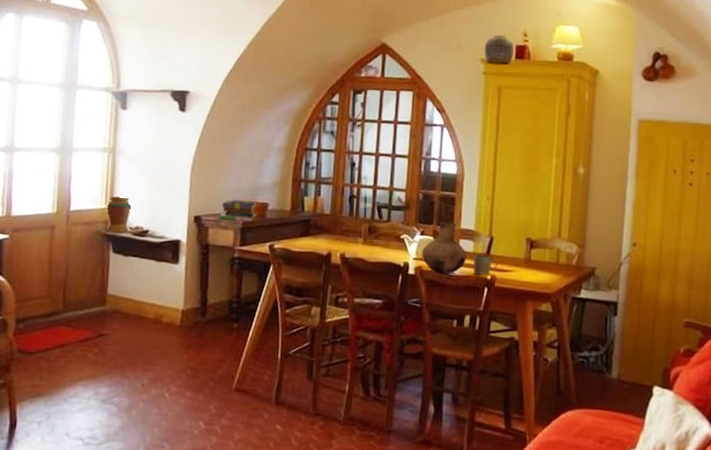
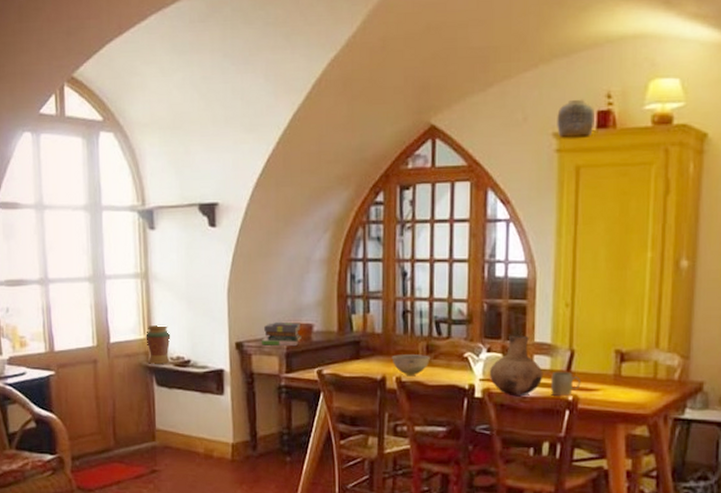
bowl: none [337,234,371,253] -> present [391,355,430,375]

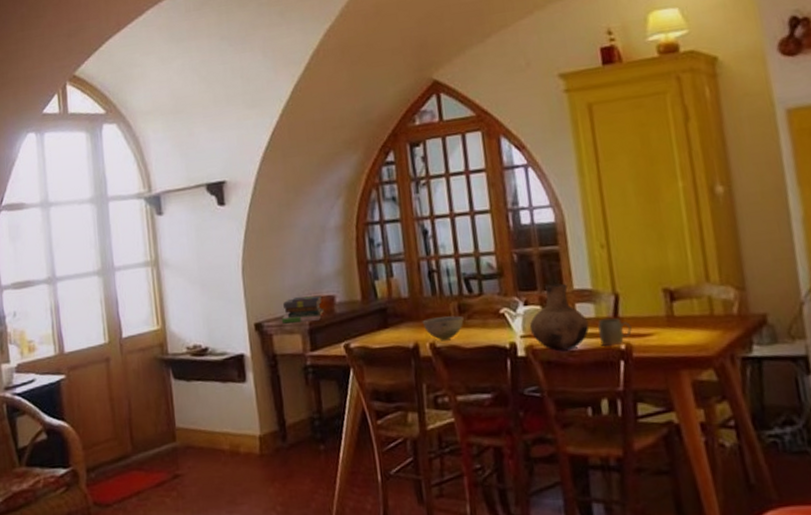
decorative vase: present [146,325,171,364] -> none [159,314,187,357]
decorative jar: present [557,99,595,139] -> none [560,38,600,79]

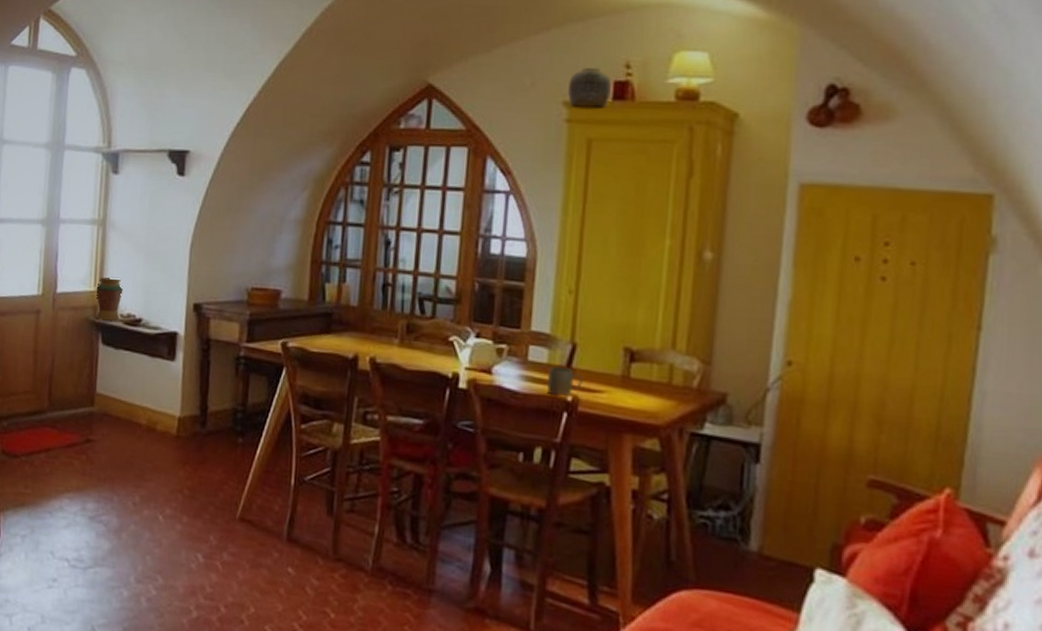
decorative vase: none [159,314,187,357] -> present [96,277,123,321]
books: present [282,295,324,324] -> none [223,284,269,313]
bowl: present [422,315,464,340] -> none [366,332,410,357]
vase: present [529,283,590,352] -> none [476,320,539,392]
decorative jar: none [560,38,600,79] -> present [568,67,611,110]

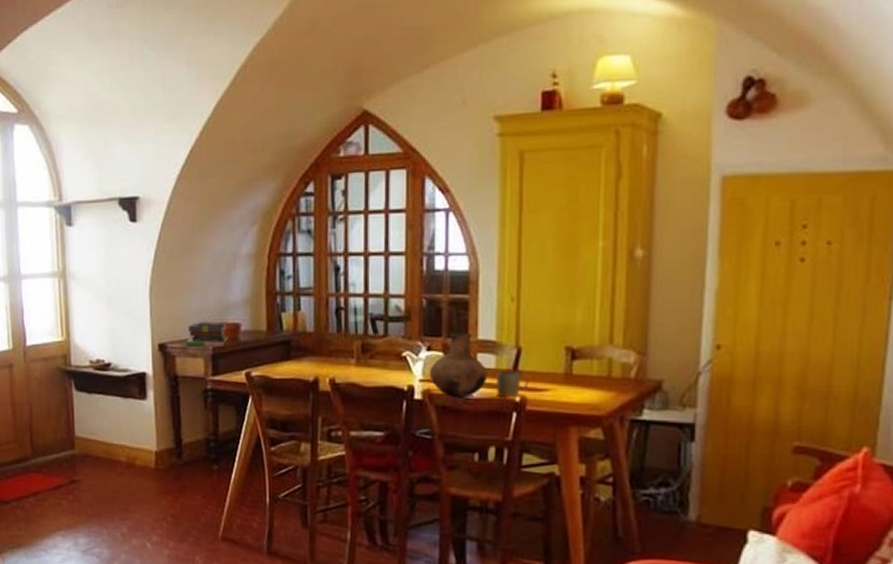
decorative vase: present [96,277,123,321] -> none [64,327,90,368]
books: none [223,284,269,313] -> present [186,321,228,347]
vase: none [476,320,539,392] -> present [429,332,488,398]
decorative jar: present [568,67,611,110] -> none [498,79,539,123]

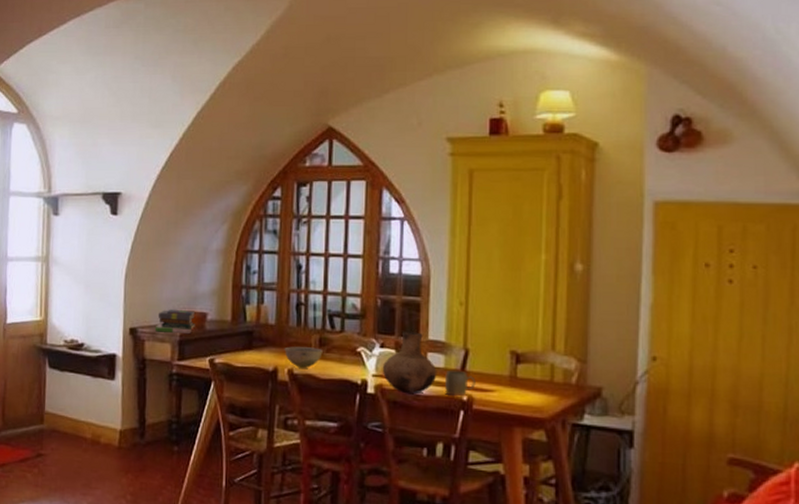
bowl: none [324,354,366,377] -> present [284,346,323,368]

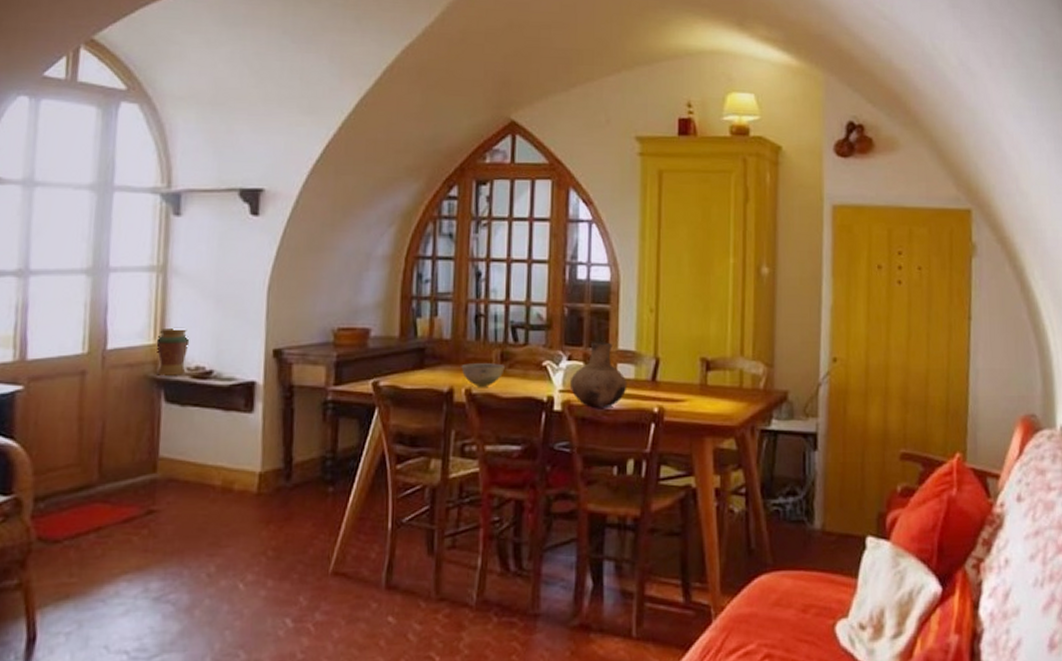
decorative vase: none [42,308,66,347] -> present [156,329,190,376]
books: present [156,309,196,333] -> none [306,325,356,353]
mug: present [445,369,476,396] -> none [636,380,667,408]

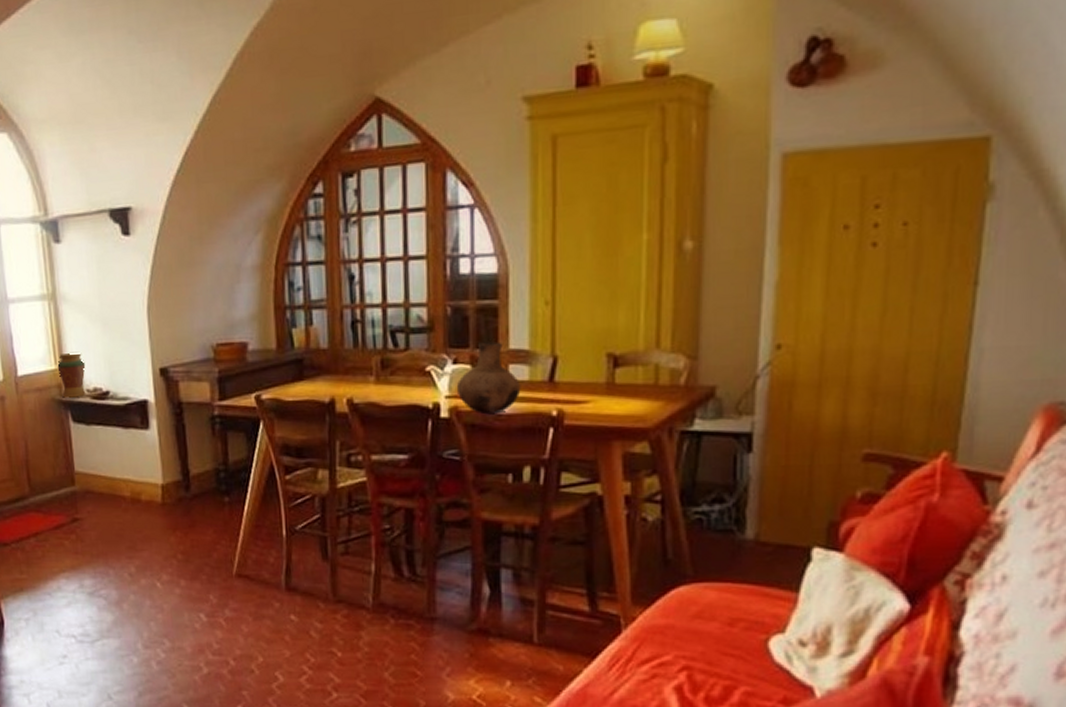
bowl: present [461,363,505,387] -> none [340,371,386,396]

